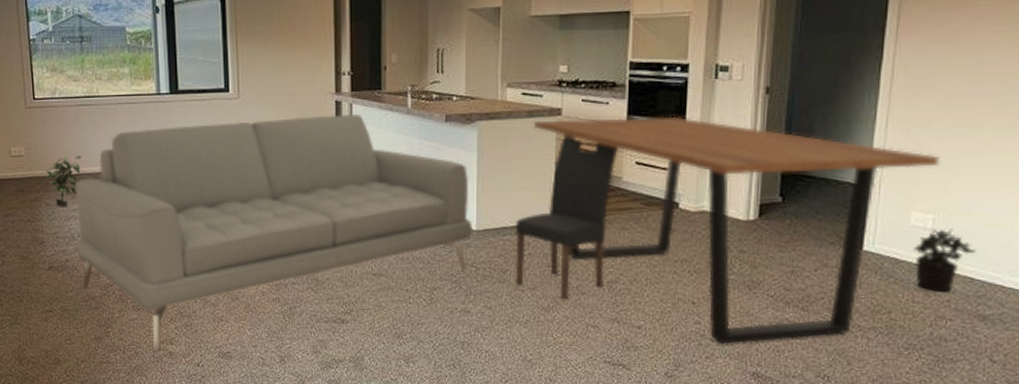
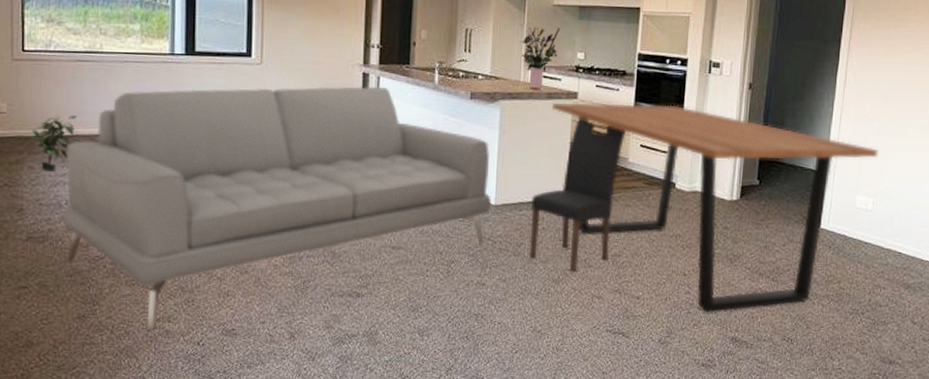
bouquet: none [496,40,540,108] -> present [520,26,561,89]
potted plant: present [913,228,976,292] -> none [858,210,903,265]

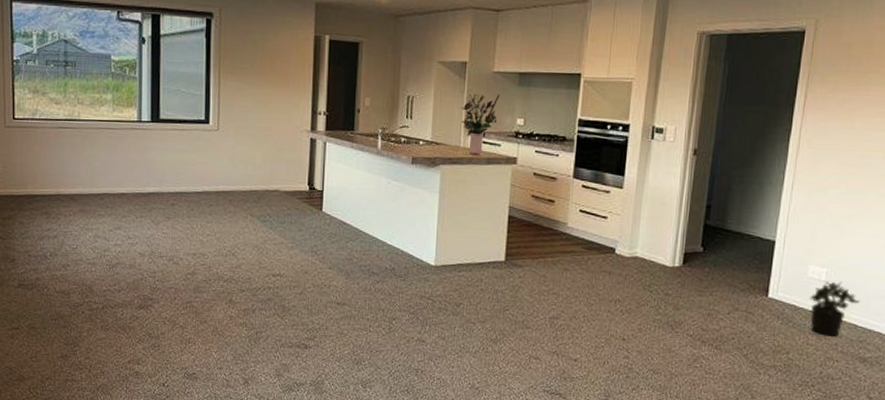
potted plant: present [28,115,77,171] -> none [19,176,59,226]
sofa: present [64,86,491,330] -> none [49,151,431,371]
dining chair: present [529,117,626,273] -> none [468,182,565,333]
dining table: present [552,103,879,312] -> none [492,168,834,377]
potted plant: none [858,210,903,265] -> present [809,281,860,337]

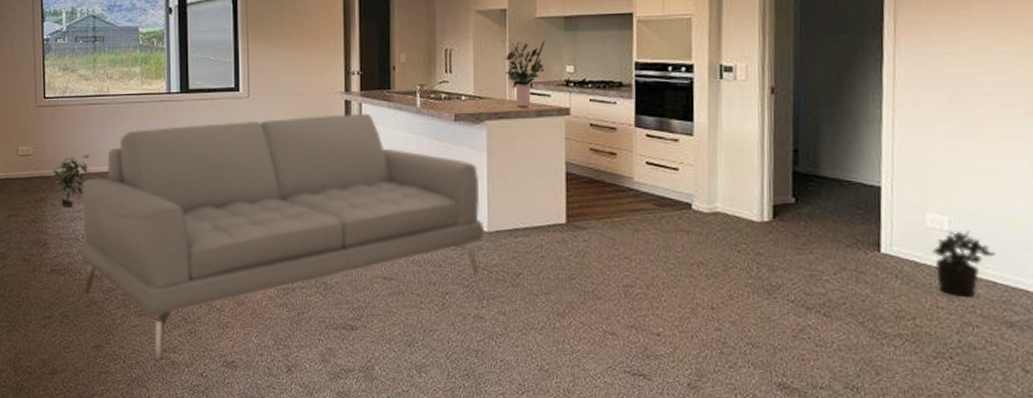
potted plant: none [19,176,59,226] -> present [50,155,89,207]
sofa: none [49,151,431,371] -> present [81,113,484,360]

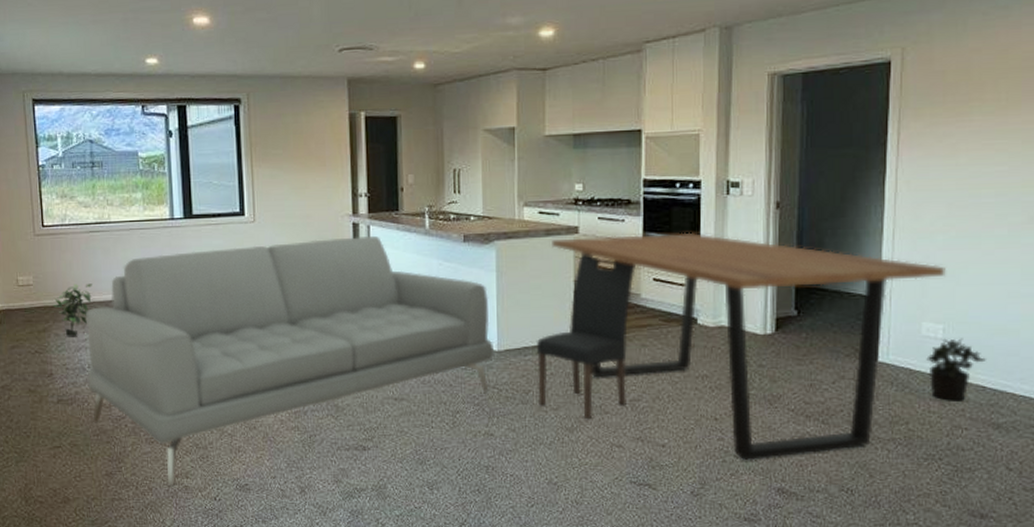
bouquet: present [503,41,546,107] -> none [512,159,554,227]
dining chair: none [526,135,628,305] -> present [536,253,636,420]
dining table: none [543,116,949,352] -> present [552,232,946,460]

